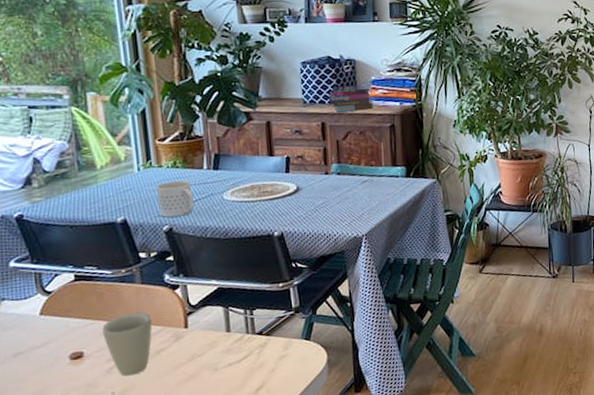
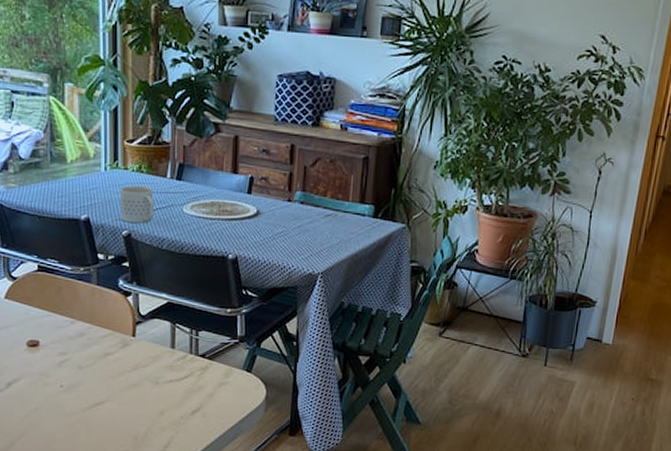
cup: present [102,312,153,376] -> none [58,312,103,373]
books: present [328,84,374,112] -> none [301,106,350,137]

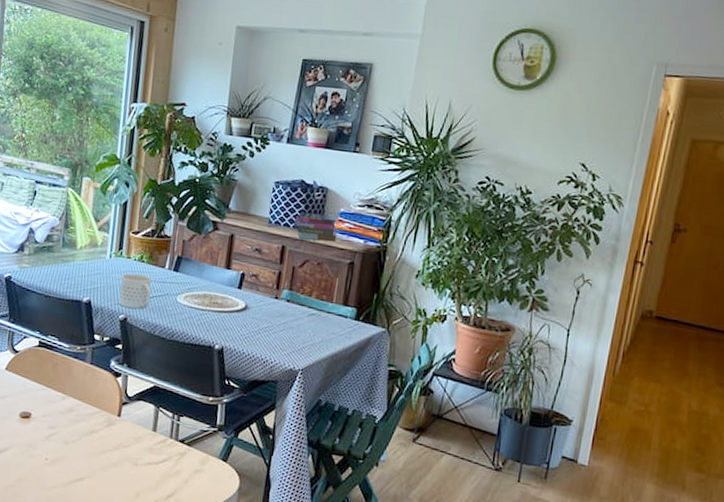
books: none [301,106,350,137] -> present [293,211,339,242]

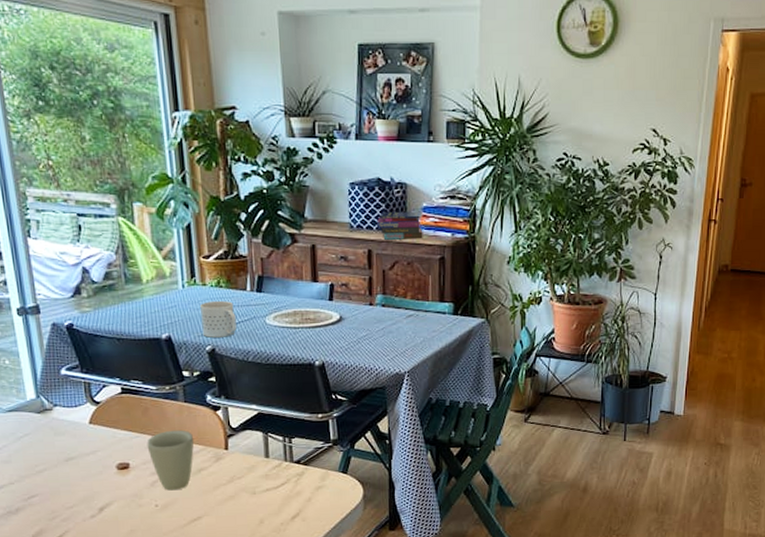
cup: none [49,388,92,448] -> present [147,429,194,491]

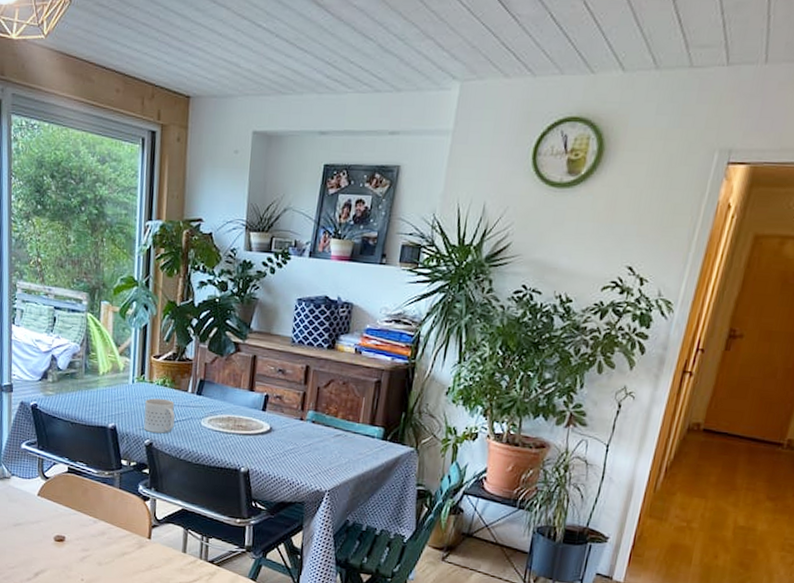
cup: present [147,429,194,491] -> none [82,512,123,569]
books: present [376,211,423,240] -> none [317,329,365,361]

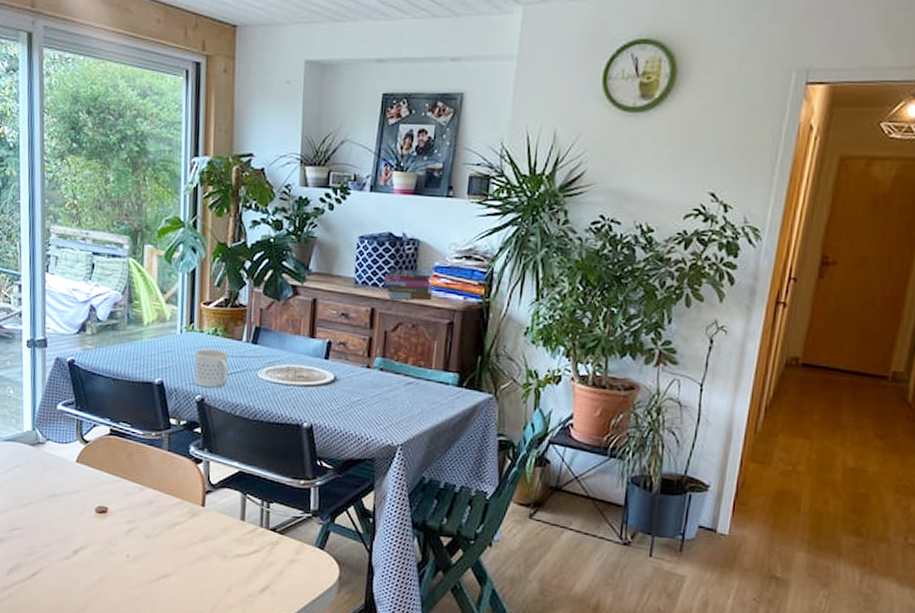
books: none [317,329,365,361] -> present [382,268,434,301]

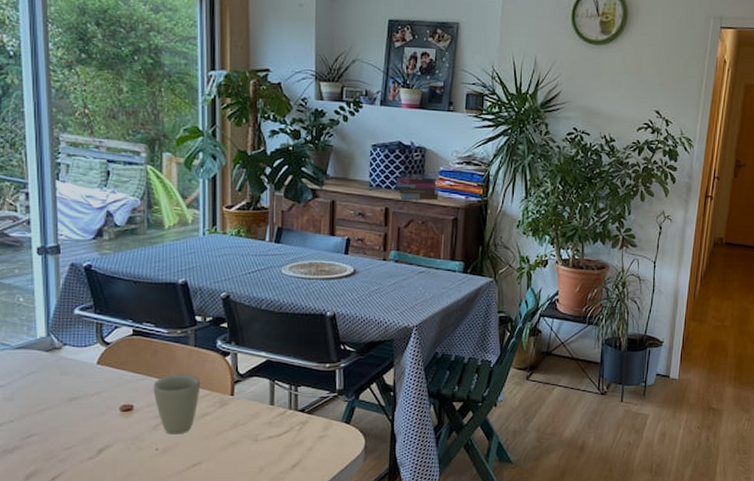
cup: none [127,478,173,543] -> present [153,374,201,435]
mug: present [194,349,229,388] -> none [219,250,253,285]

